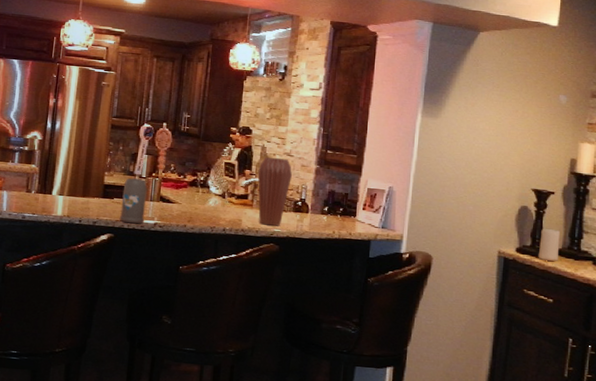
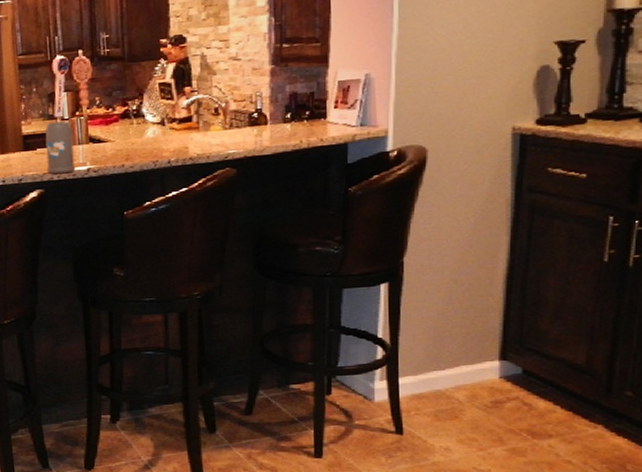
vase: present [257,156,292,226] -> none [200,64,242,148]
candle: present [538,228,560,262] -> none [565,87,594,129]

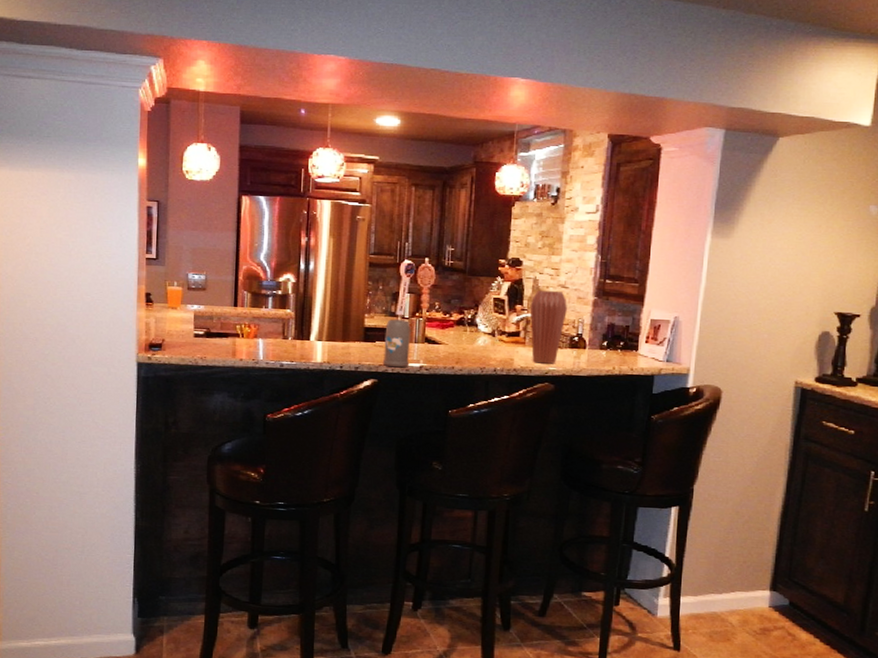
vase: none [200,64,242,148] -> present [530,289,567,364]

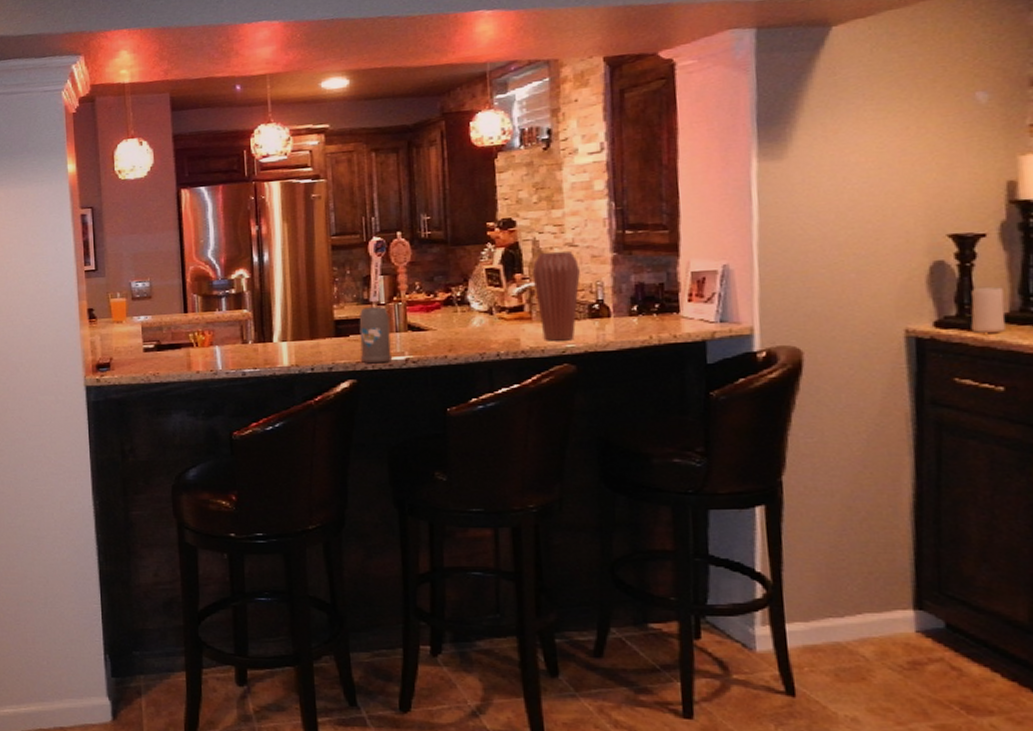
candle: none [839,354,865,391] -> present [970,286,1006,334]

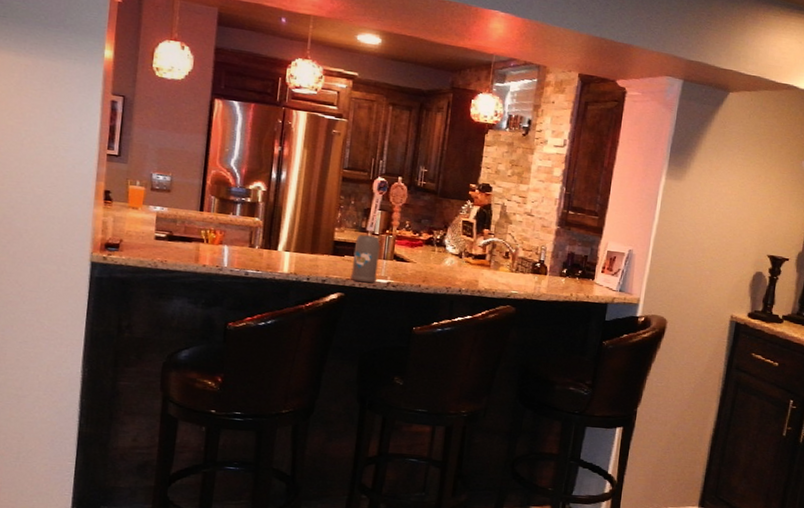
vase: present [532,251,580,341] -> none [496,215,532,288]
candle: present [970,286,1006,334] -> none [768,294,791,327]

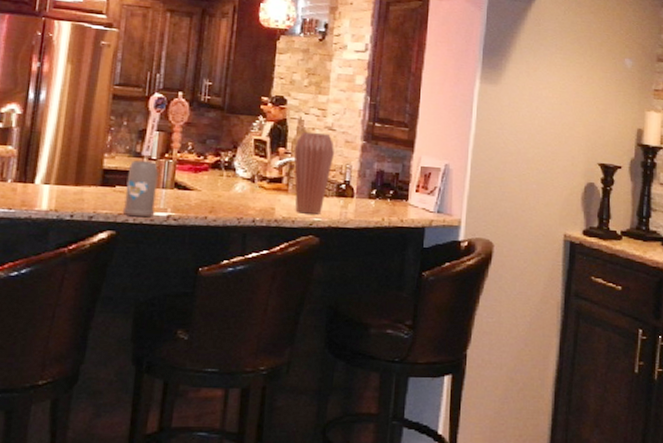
vase: none [496,215,532,288] -> present [294,131,334,215]

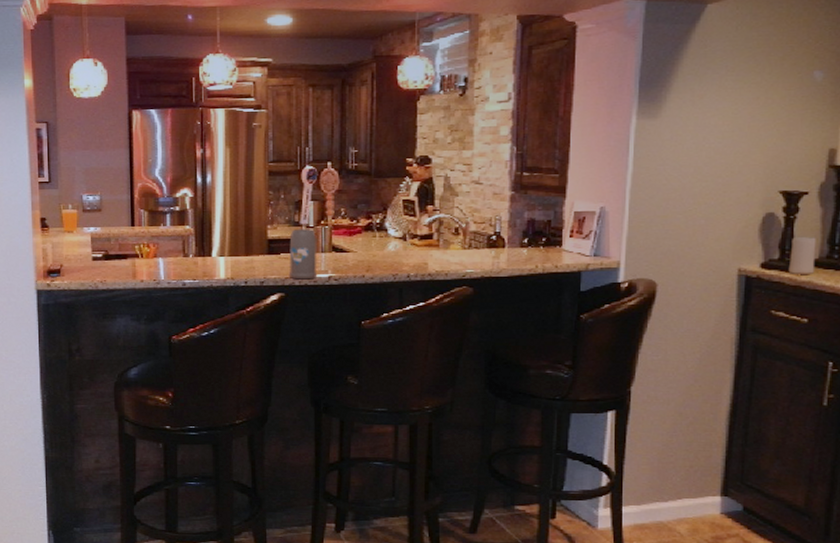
vase: present [294,131,334,215] -> none [442,187,482,266]
candle: none [605,206,628,245] -> present [788,236,816,275]

